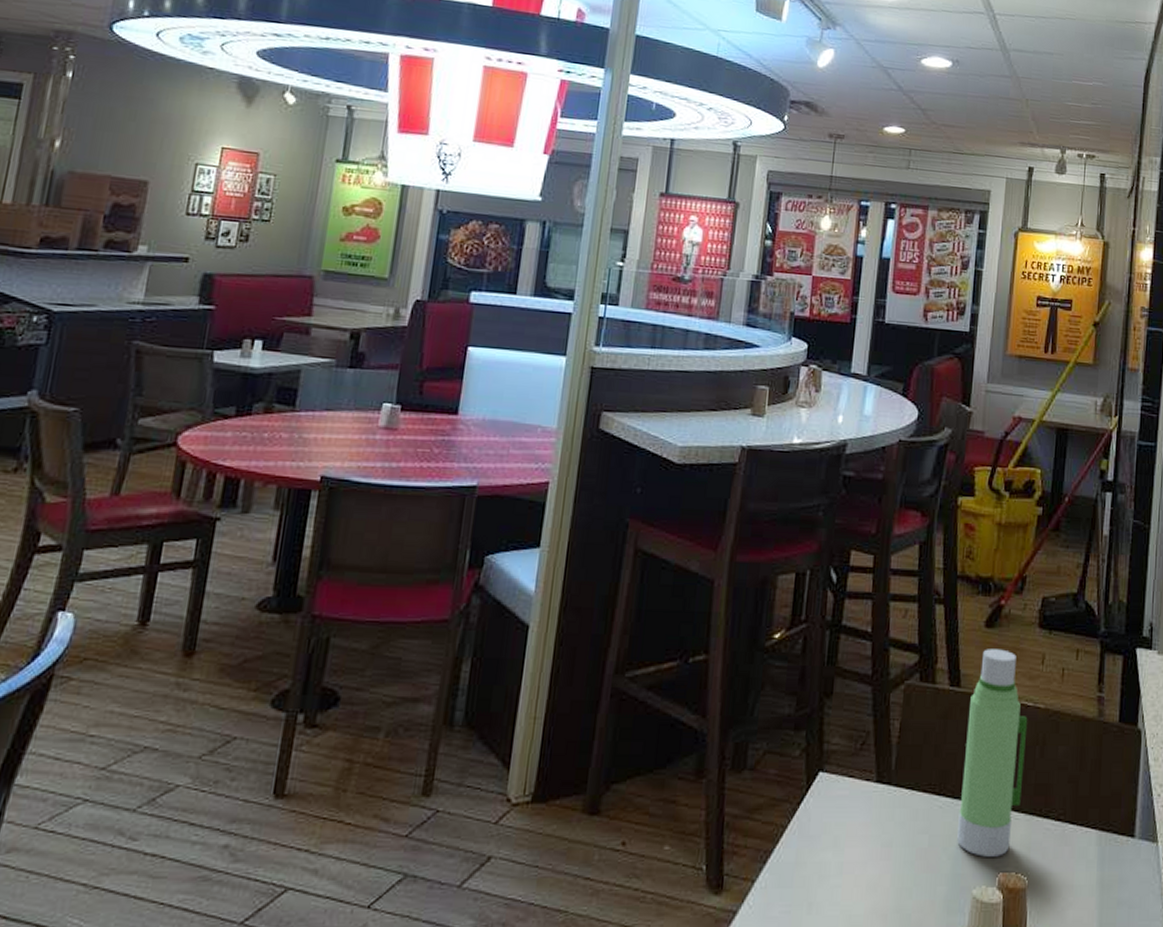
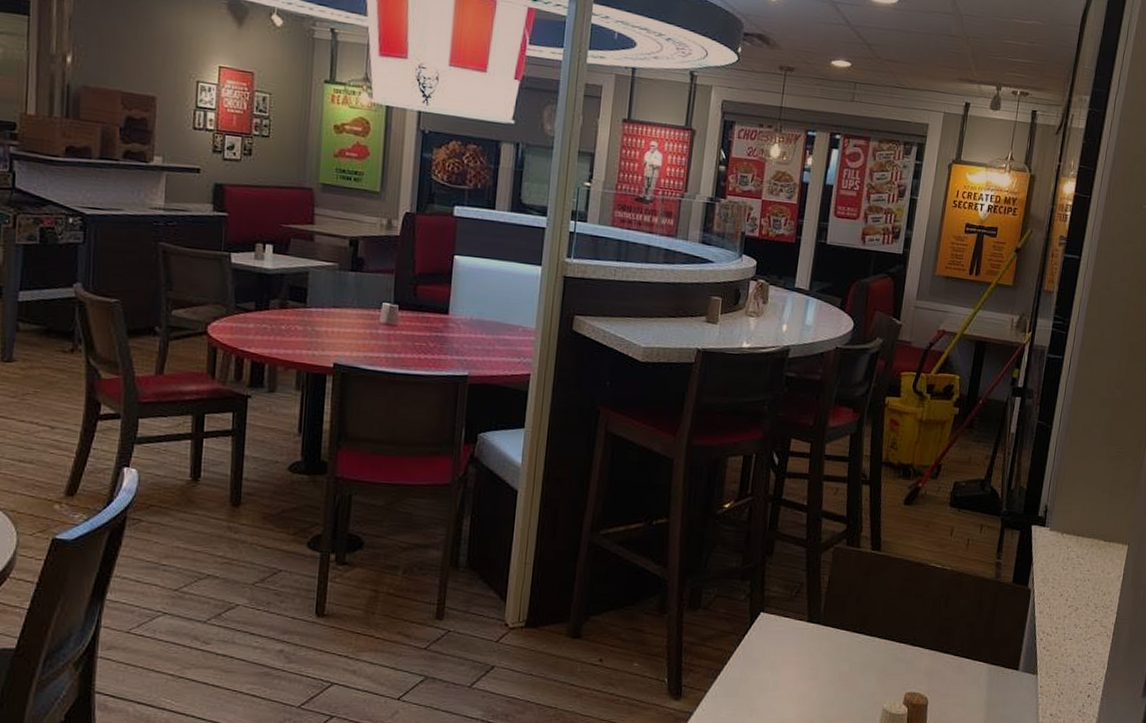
water bottle: present [957,649,1028,857] -> none [872,522,936,681]

